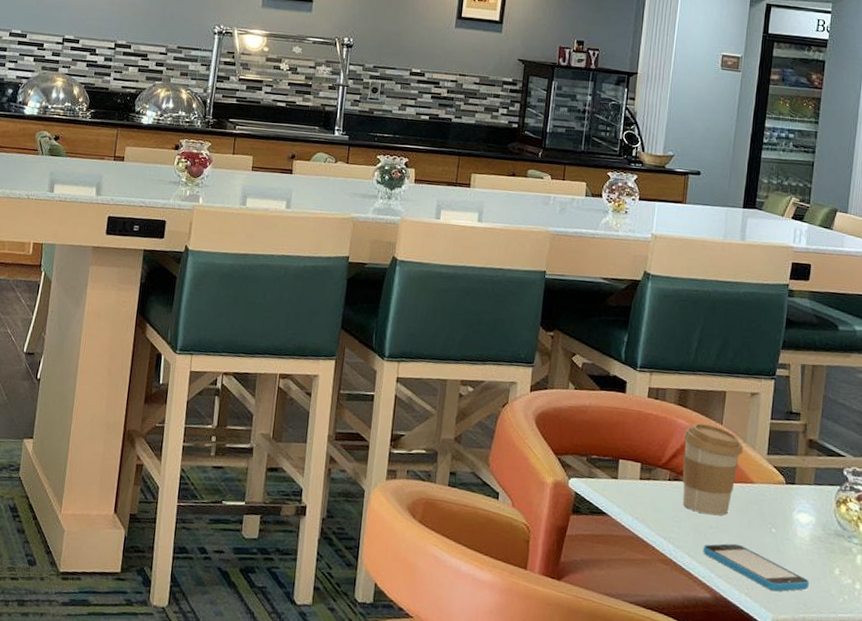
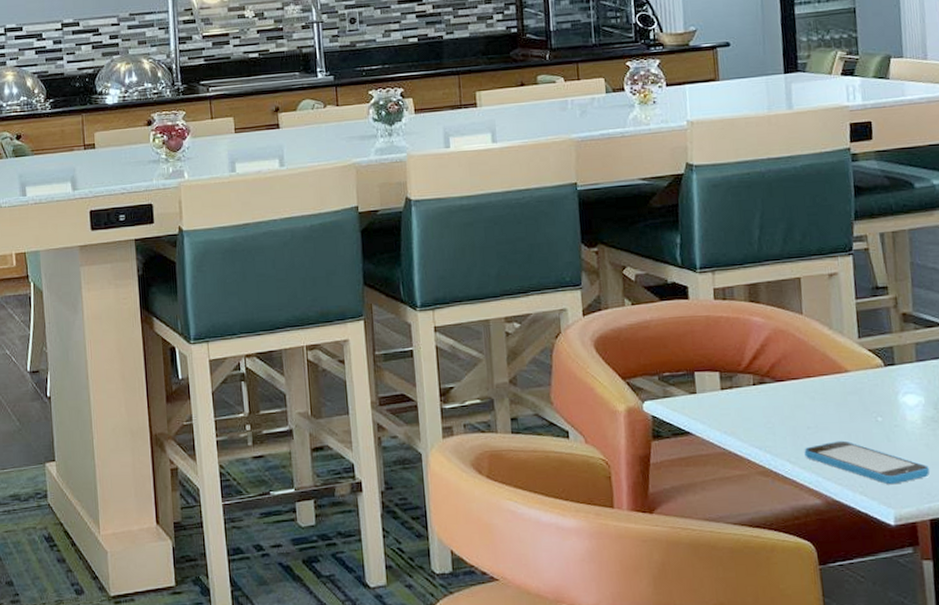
coffee cup: present [682,422,743,516] -> none [761,316,831,415]

